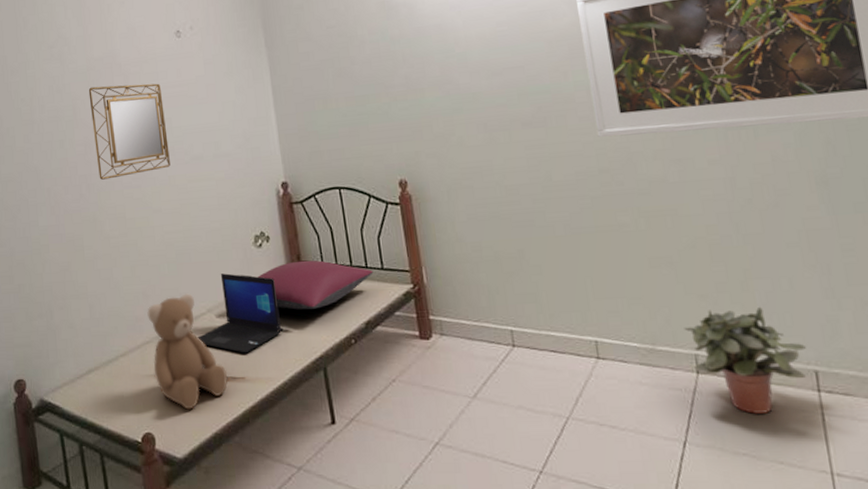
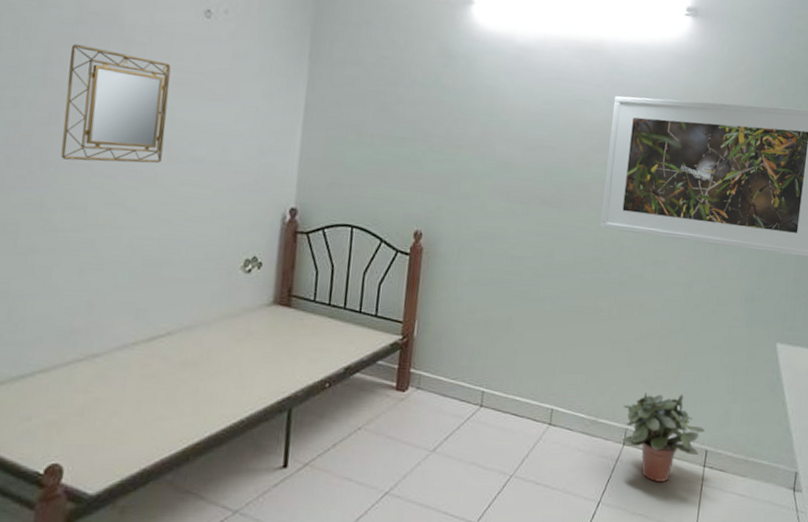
teddy bear: present [147,293,228,410] -> none [80,310,176,441]
laptop: present [198,273,282,354] -> none [147,294,257,386]
pillow: present [258,260,374,310] -> none [238,294,366,347]

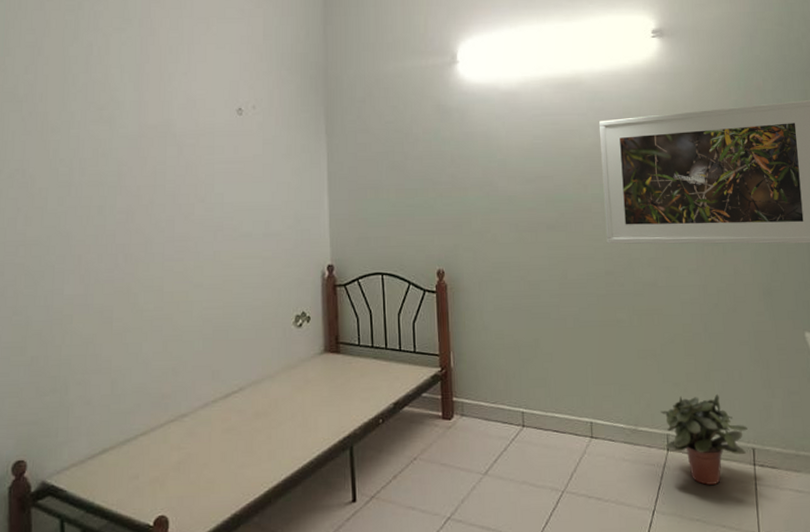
home mirror: present [60,44,171,164] -> none [137,154,218,250]

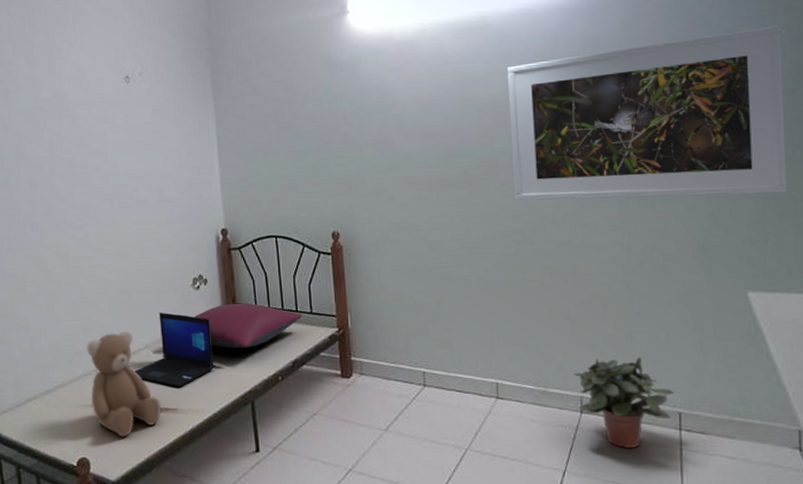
teddy bear: none [175,371,254,491] -> present [86,330,161,437]
laptop: none [226,352,314,433] -> present [134,312,215,387]
pillow: none [295,341,406,390] -> present [194,303,303,348]

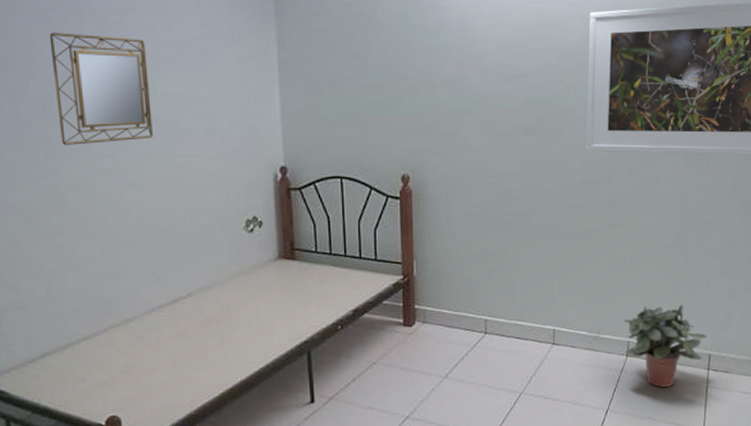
home mirror: none [35,126,115,219] -> present [49,32,153,145]
teddy bear: present [86,330,161,437] -> none [117,276,207,393]
laptop: present [134,312,215,387] -> none [175,257,269,338]
pillow: present [194,303,303,348] -> none [247,248,367,296]

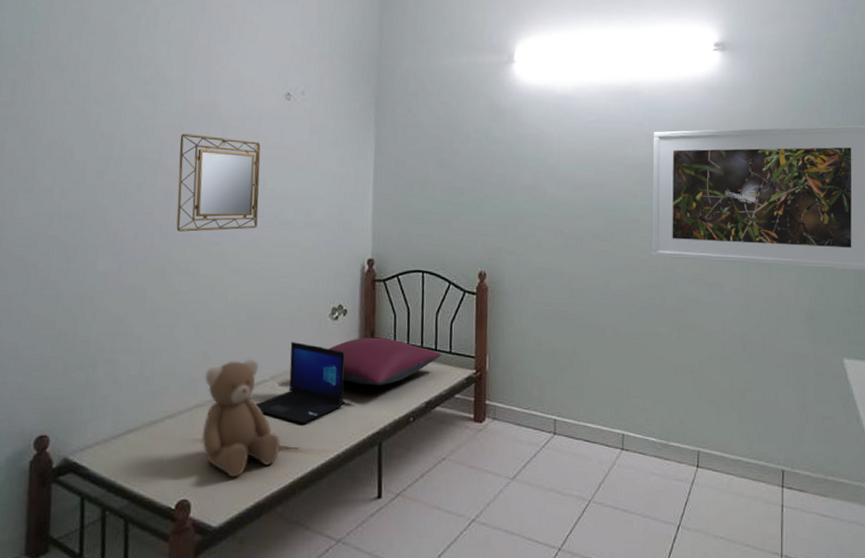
teddy bear: none [117,276,207,393] -> present [201,359,281,478]
laptop: none [175,257,269,338] -> present [255,342,345,424]
pillow: none [247,248,367,296] -> present [329,337,442,385]
potted plant: present [623,304,707,387] -> none [693,414,779,504]

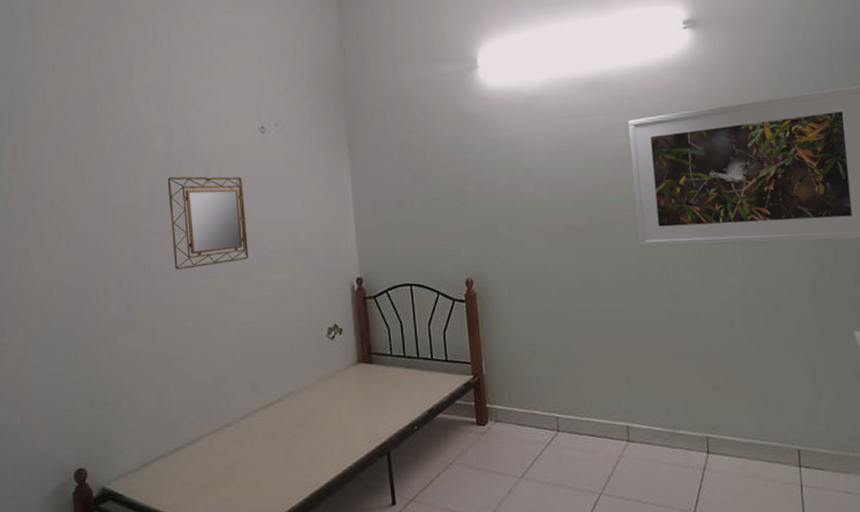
teddy bear: present [201,359,281,478] -> none [218,383,295,495]
laptop: present [255,342,345,424] -> none [267,363,350,441]
pillow: present [329,337,442,385] -> none [329,352,438,399]

